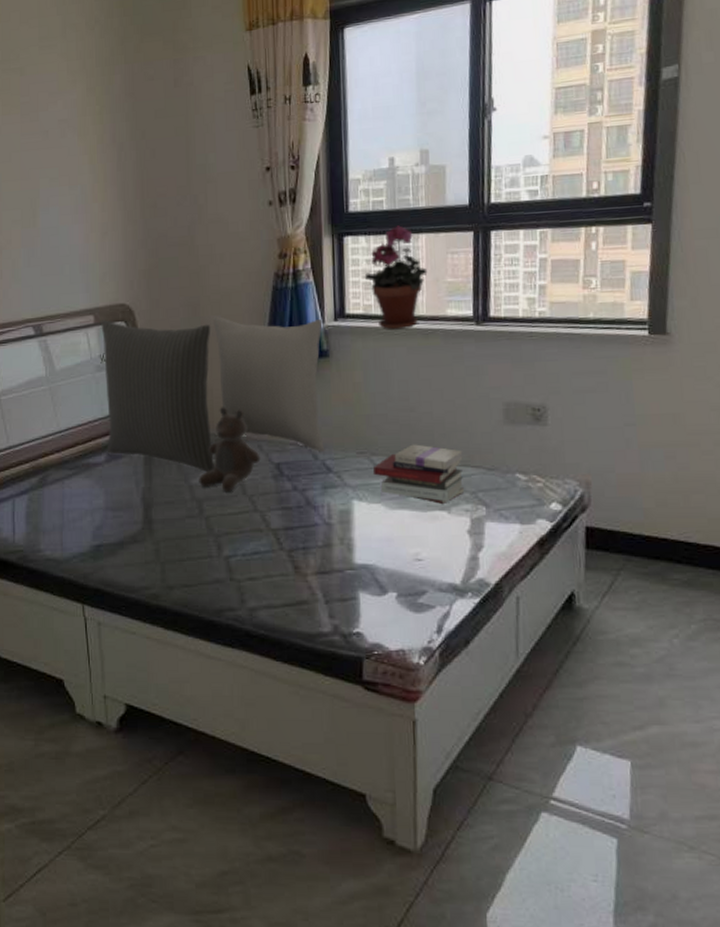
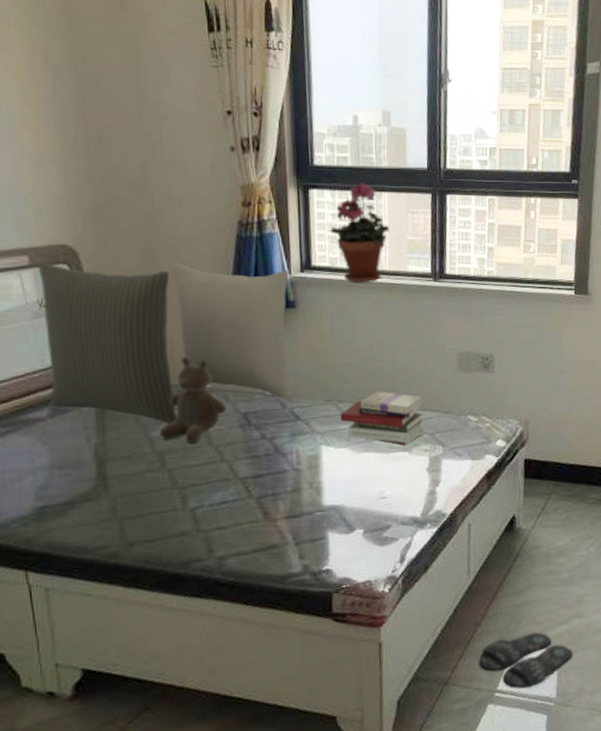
slippers: none [530,735,652,801] -> present [479,632,573,688]

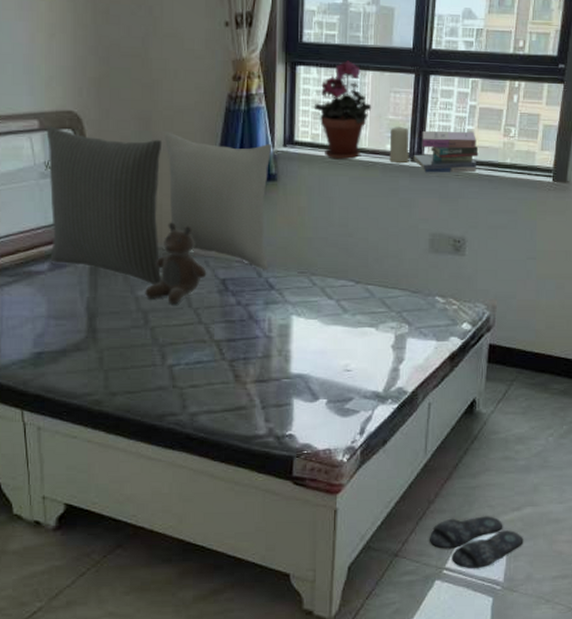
books: present [339,391,423,445] -> none [311,267,392,321]
candle: none [410,247,432,284] -> present [389,127,409,164]
books: none [435,249,501,292] -> present [413,131,479,173]

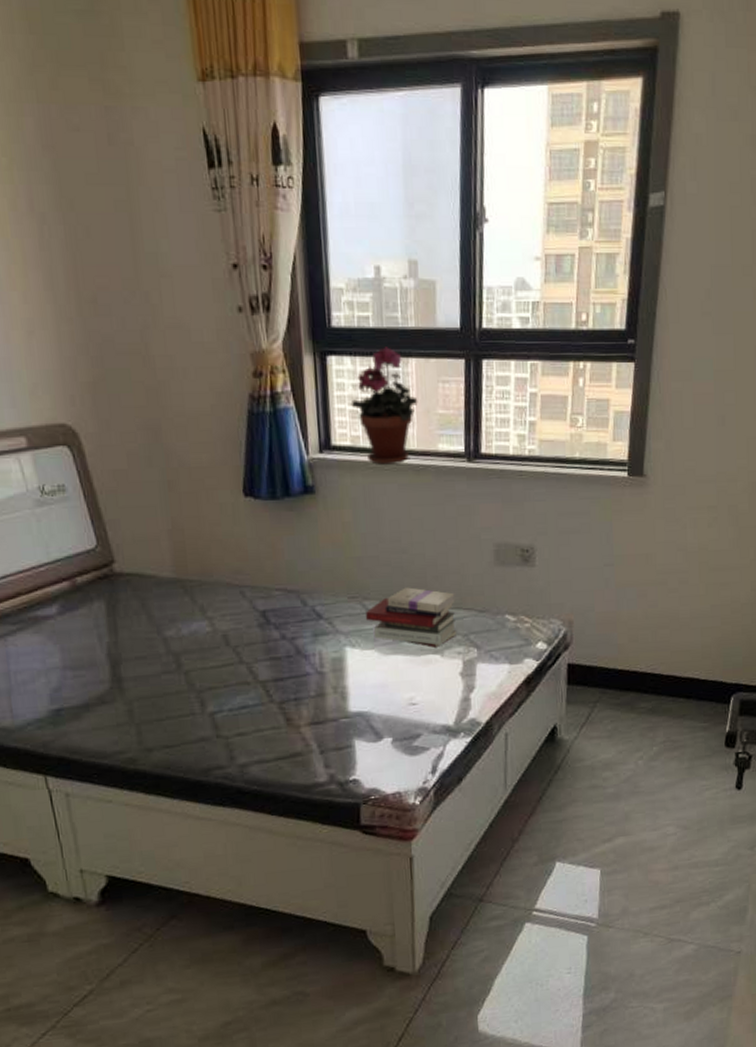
pillow: present [46,126,163,284] -> none [36,443,191,622]
stuffed animal: present [145,222,207,305] -> none [174,549,244,644]
pillow: present [164,131,272,270] -> none [178,442,315,597]
books: none [311,267,392,321] -> present [365,587,456,647]
candle: present [389,127,409,164] -> none [441,422,465,466]
books: present [413,131,479,173] -> none [469,423,543,475]
slippers: present [430,516,524,569] -> none [516,850,617,907]

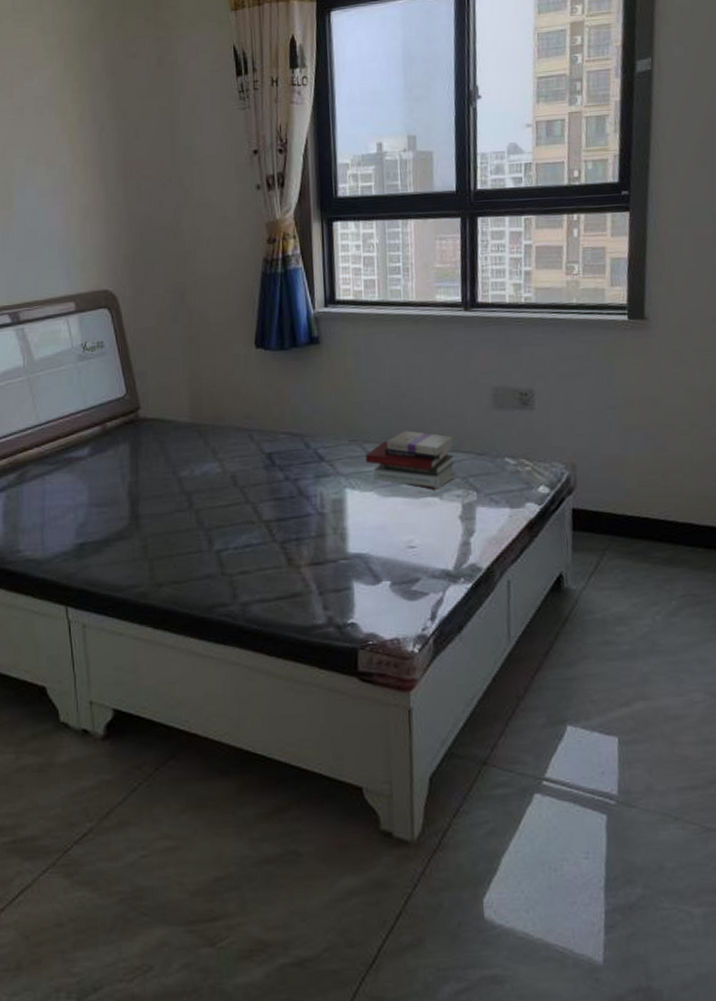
potted plant: present [350,347,418,466] -> none [354,211,417,317]

